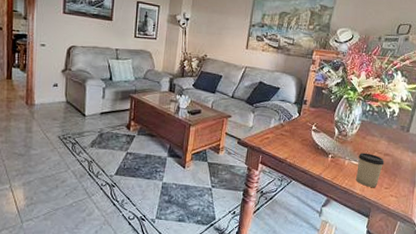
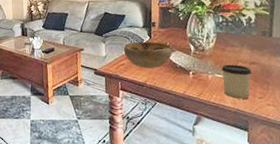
decorative bowl: none [270,117,319,147] -> present [123,41,173,69]

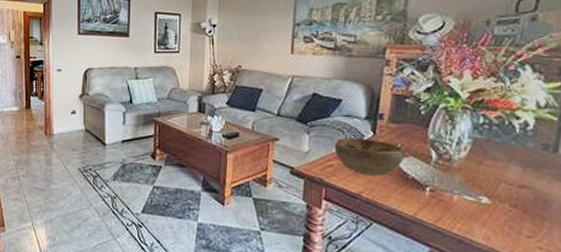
cup: present [221,64,252,99] -> none [474,184,520,235]

